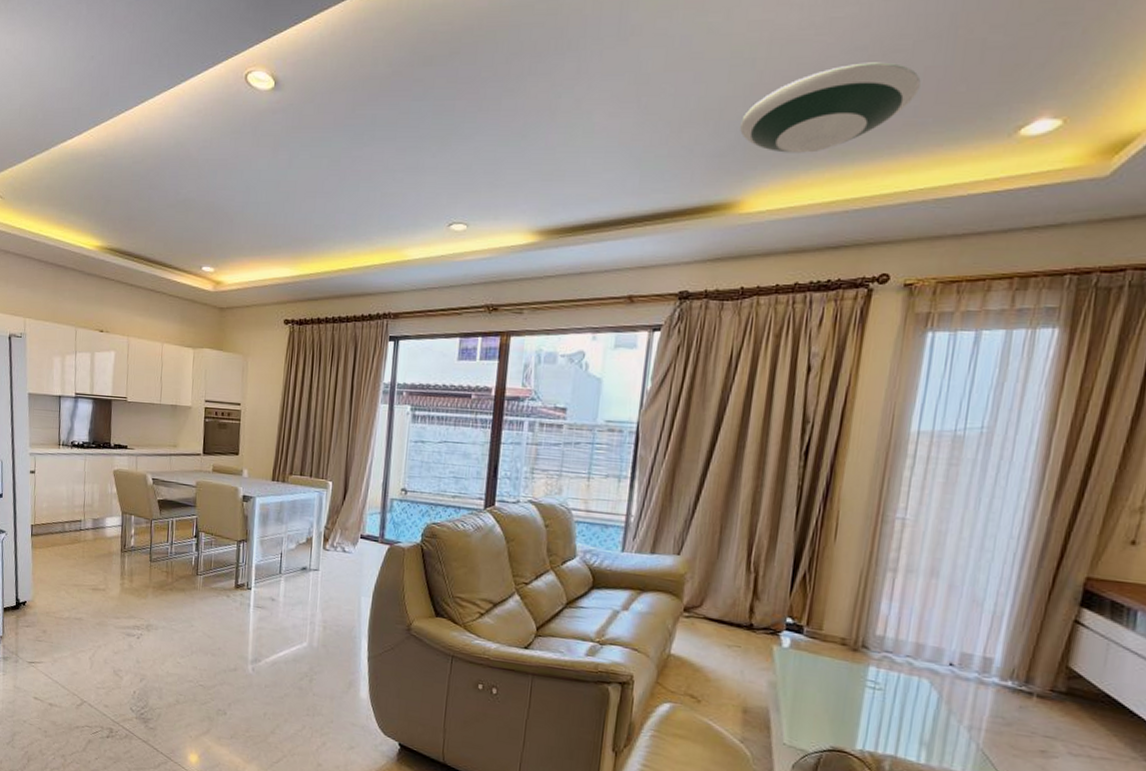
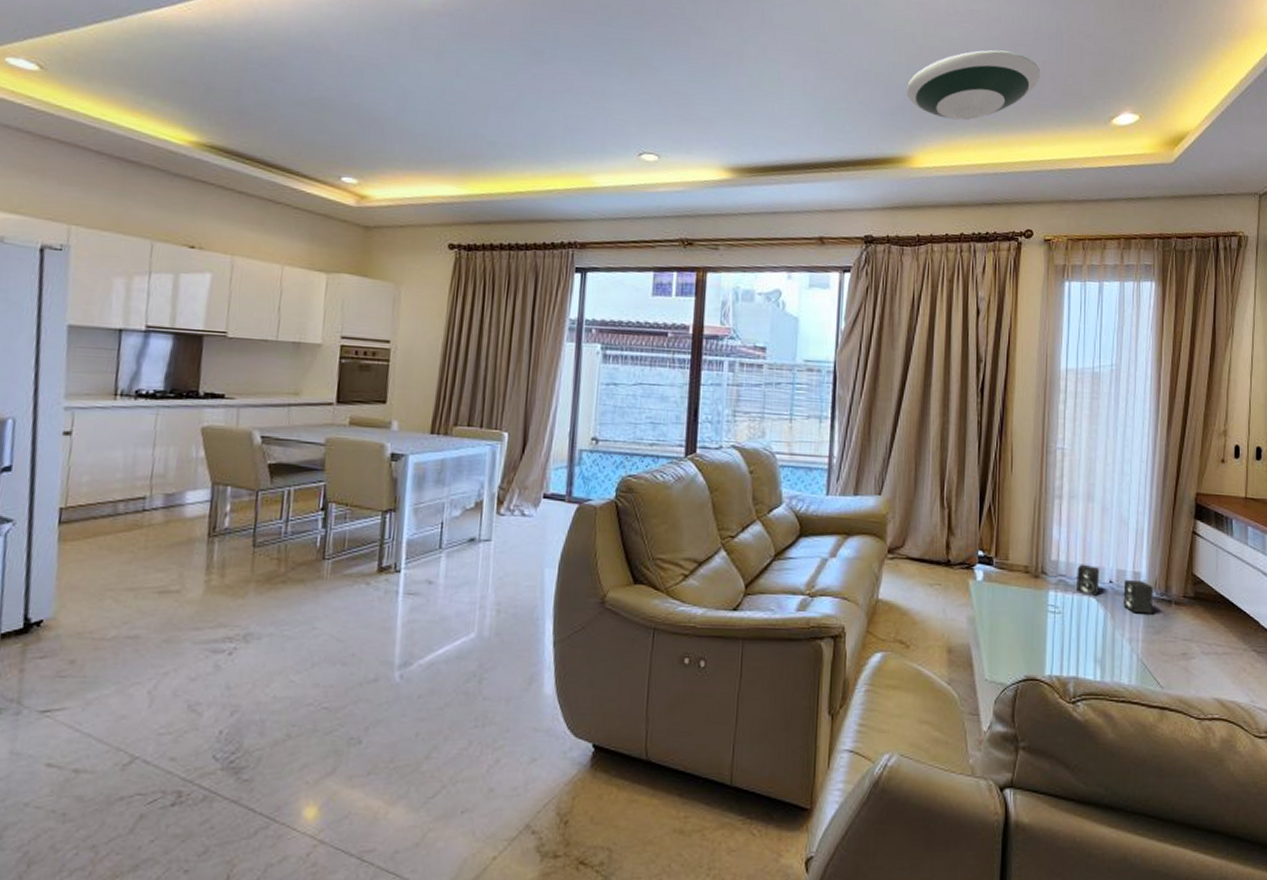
speaker: none [905,642,1008,704] -> present [1077,564,1153,614]

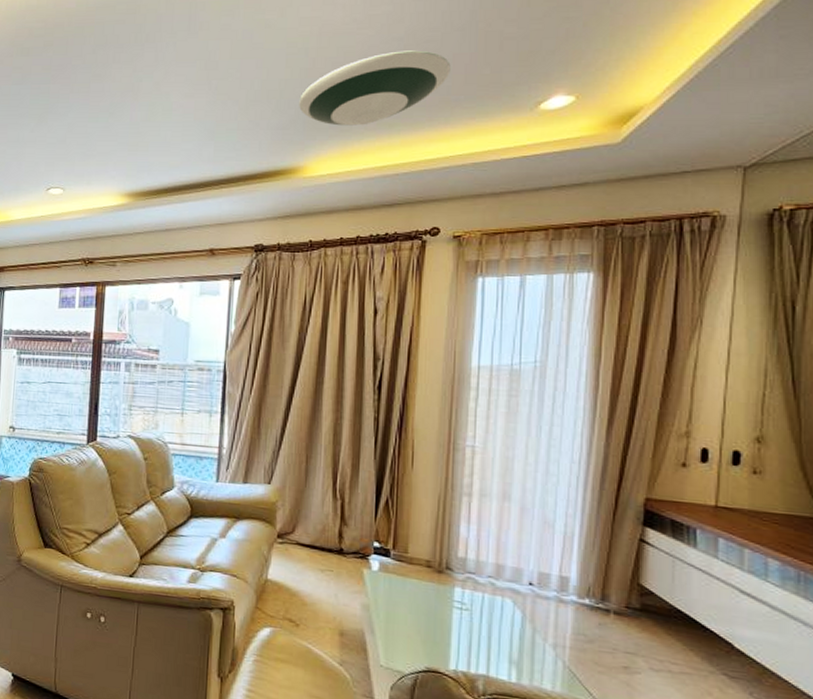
speaker: present [1077,564,1153,614] -> none [488,563,585,622]

